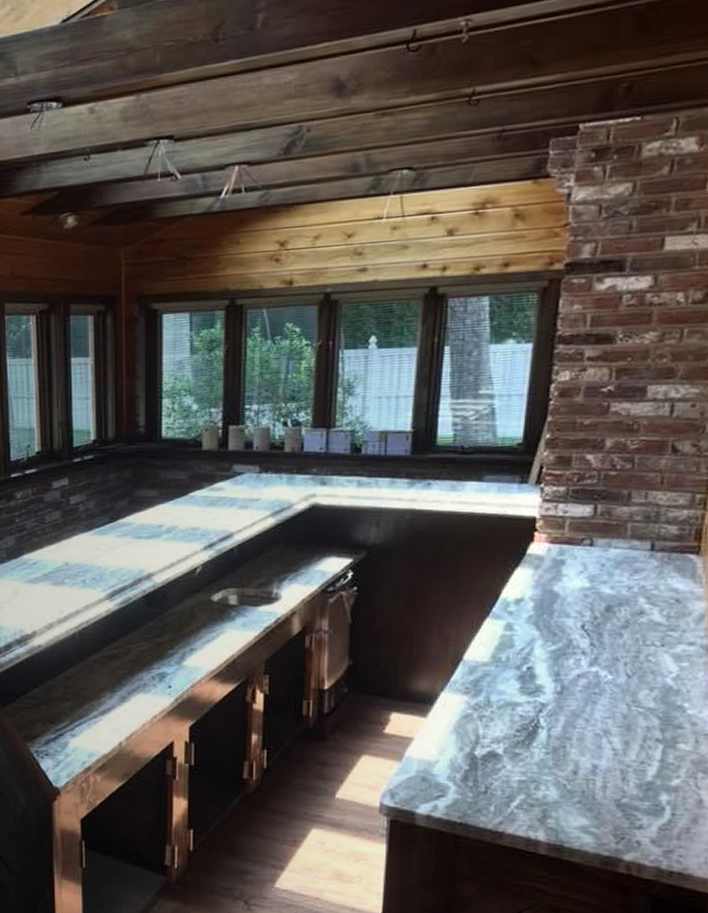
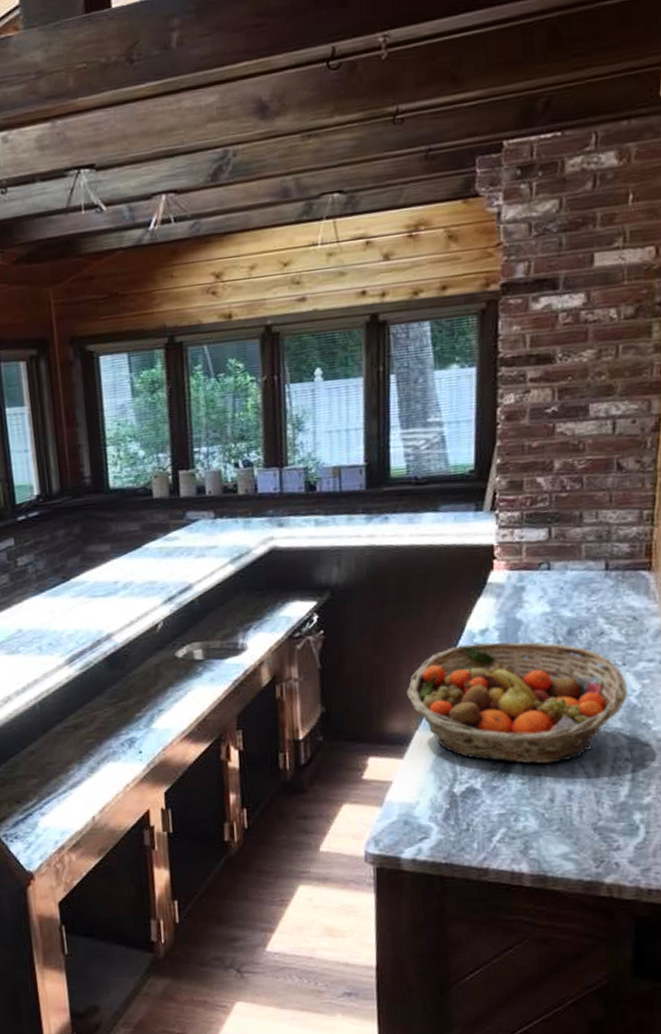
fruit basket: none [435,612,664,737] -> present [407,641,628,764]

